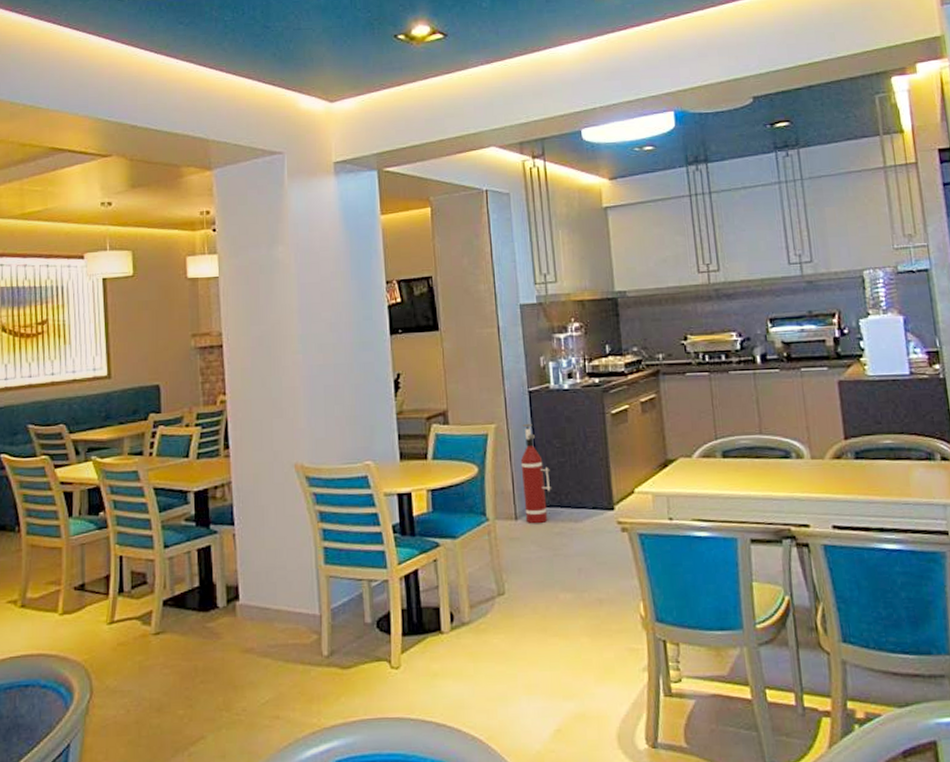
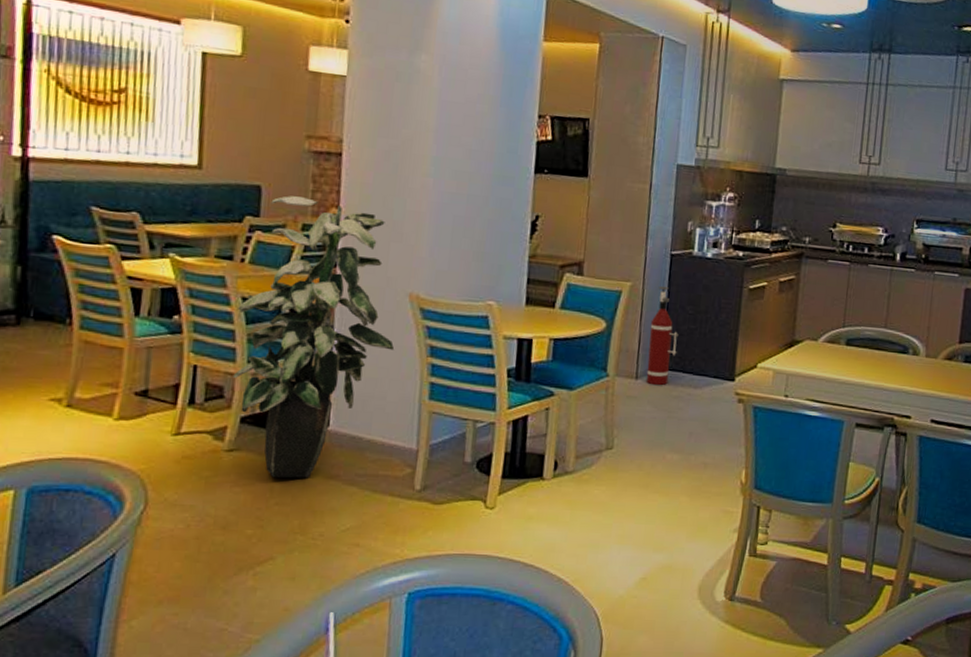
indoor plant: none [151,389,288,657] -> present [233,196,395,479]

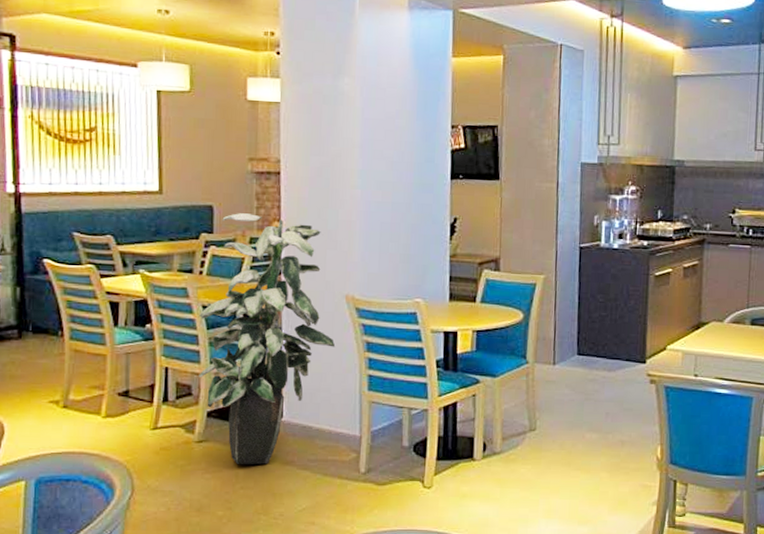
fire extinguisher: present [646,285,679,386] -> none [563,277,591,370]

